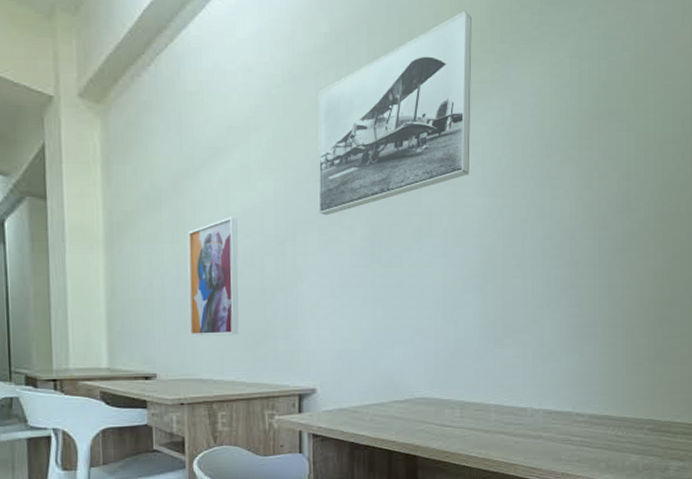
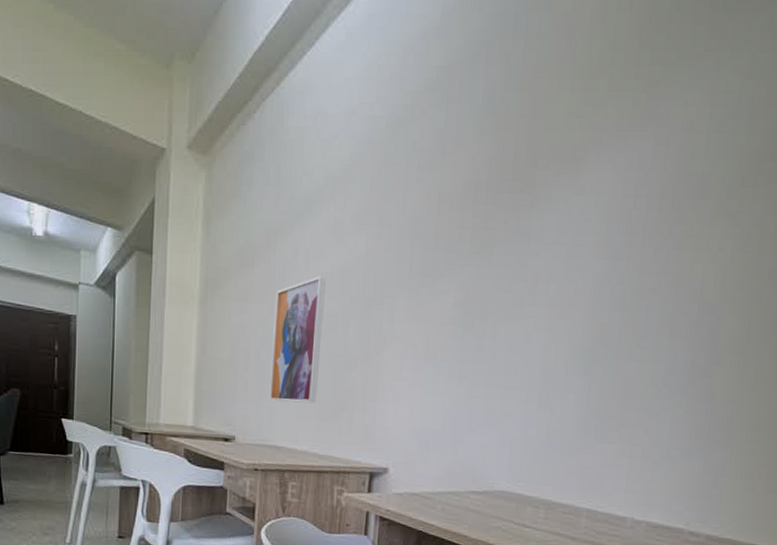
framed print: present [318,11,472,216] -> none [410,27,615,278]

